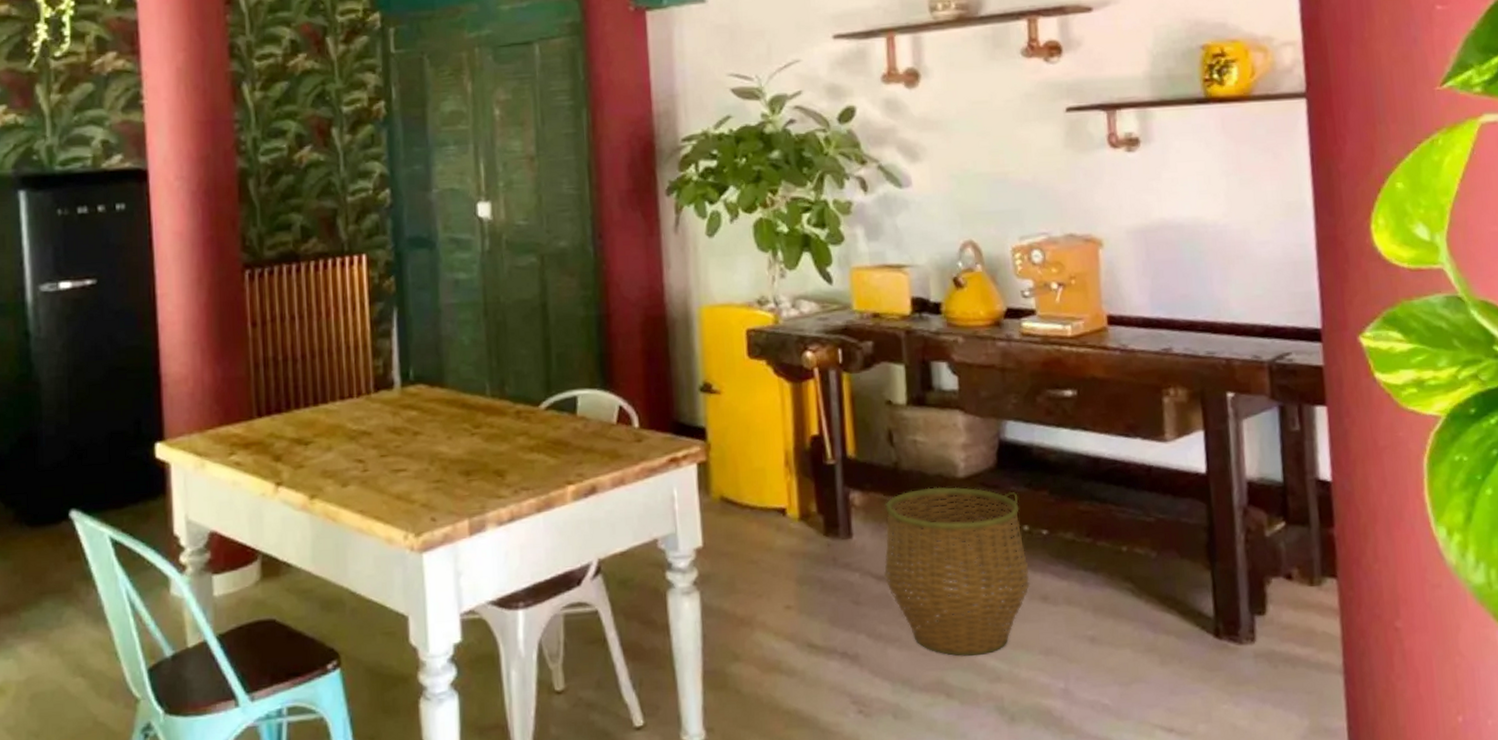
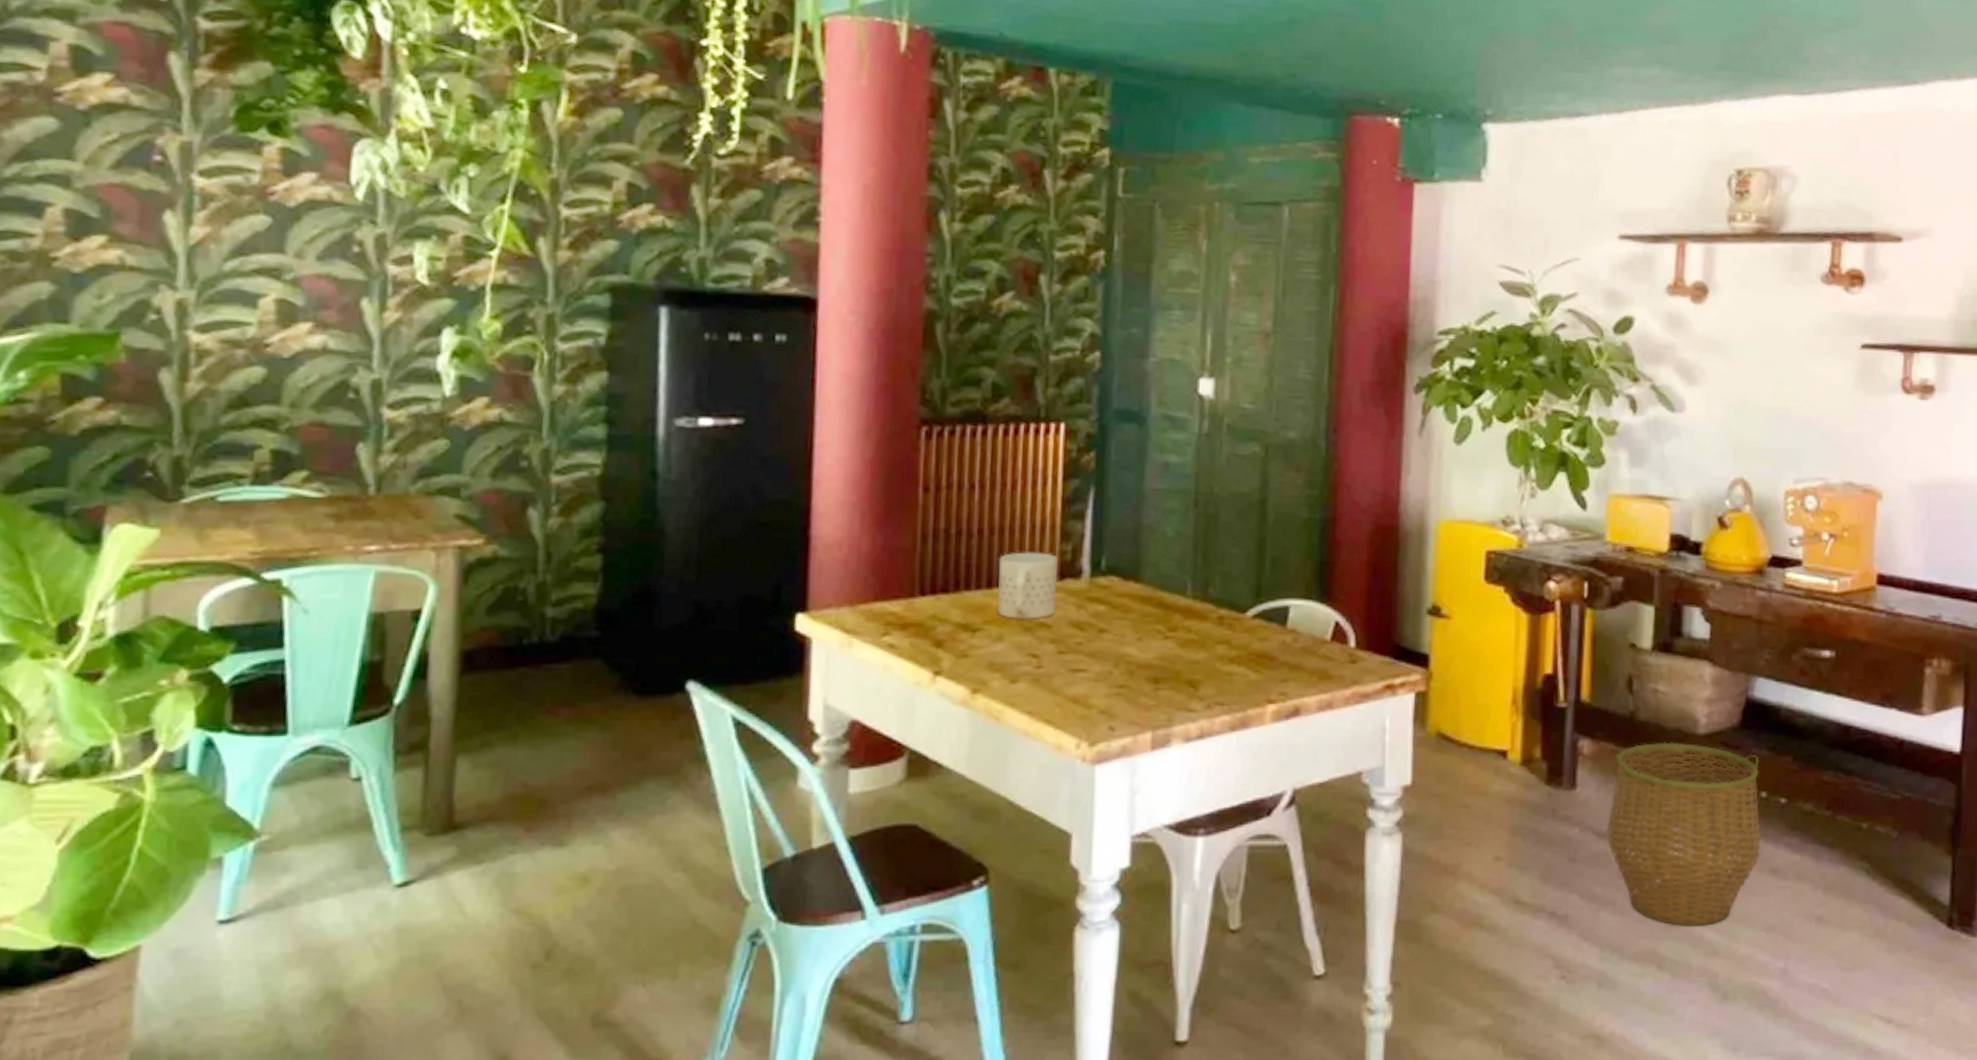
mug: none [321,369,375,431] -> present [996,552,1059,621]

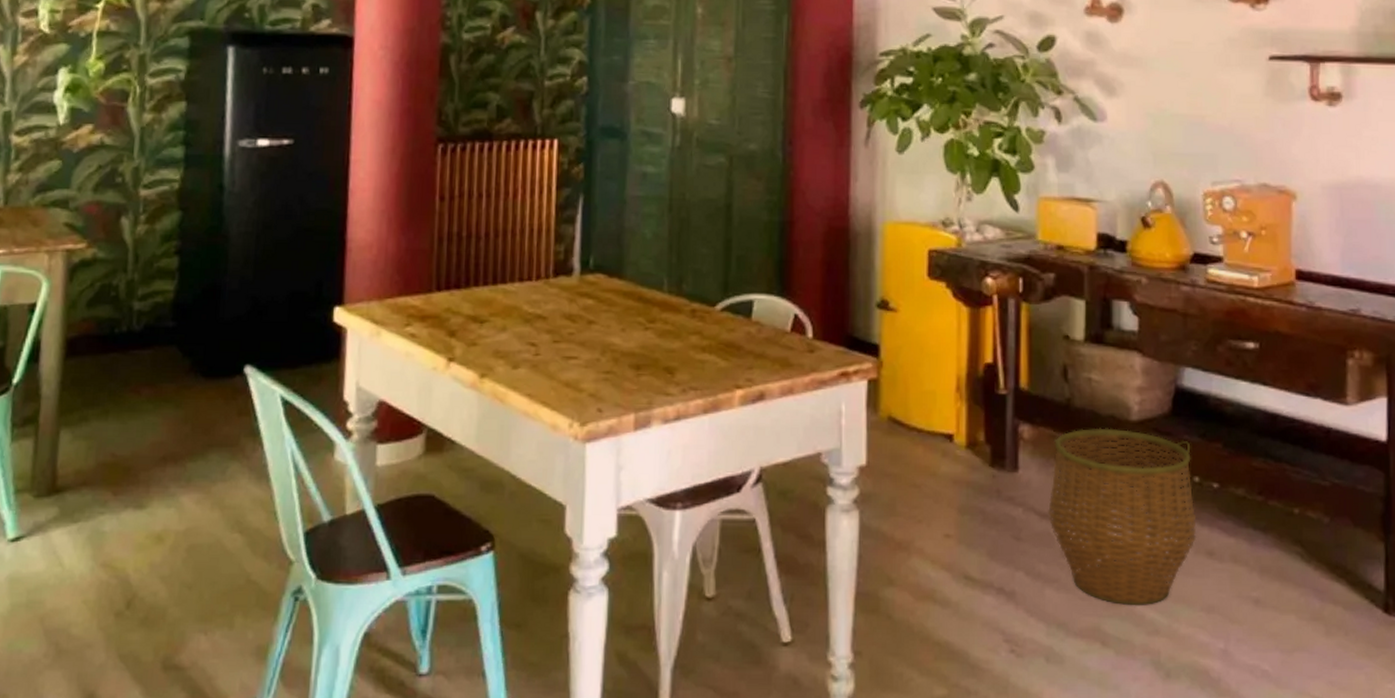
mug: present [996,552,1059,621] -> none [501,252,553,313]

